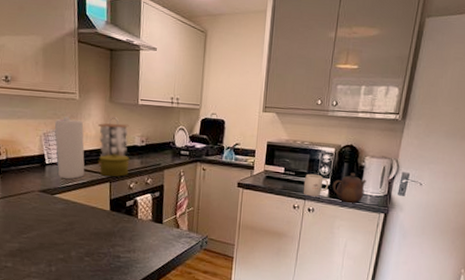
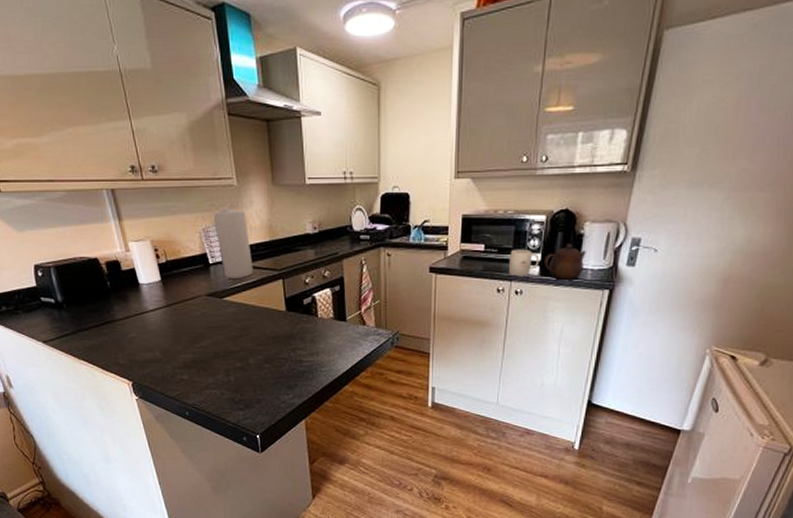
spice rack: present [97,117,129,166] -> none [261,202,301,261]
cooking pot: present [98,154,130,177] -> none [266,245,303,273]

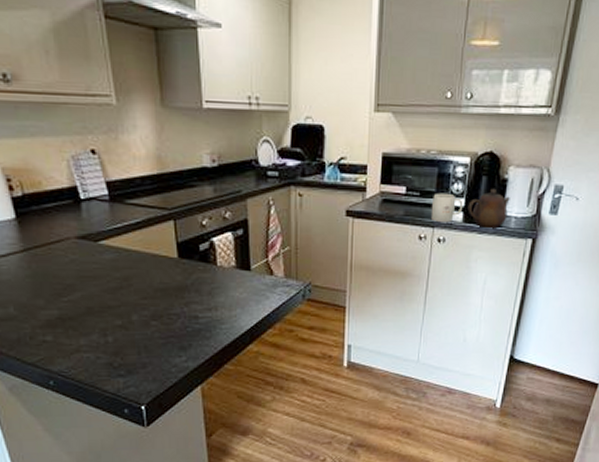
paper towel holder: present [213,207,254,280] -> none [85,130,138,219]

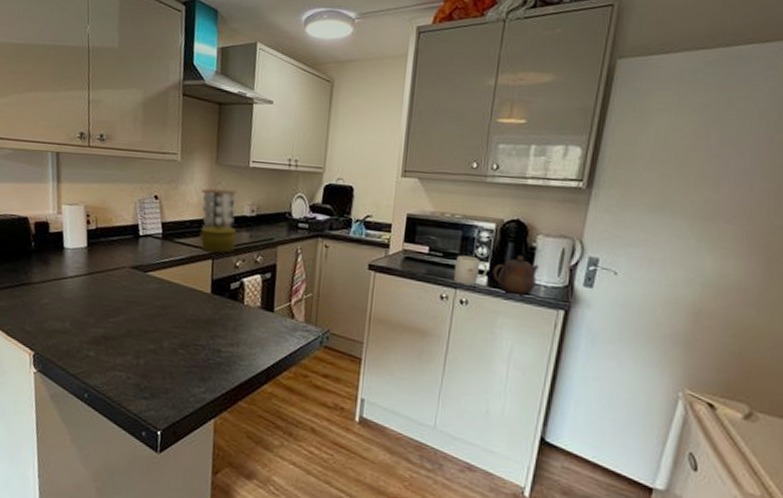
spice rack: none [147,128,197,198] -> present [200,181,238,239]
cooking pot: none [154,180,199,213] -> present [199,225,237,253]

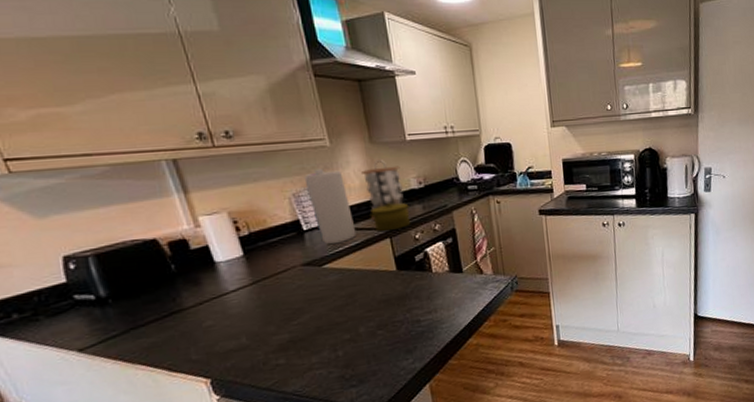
paper towel holder: none [151,180,185,255] -> present [304,169,357,245]
mug: present [453,255,488,286] -> none [608,185,635,211]
teapot: present [492,255,539,297] -> none [638,176,672,210]

